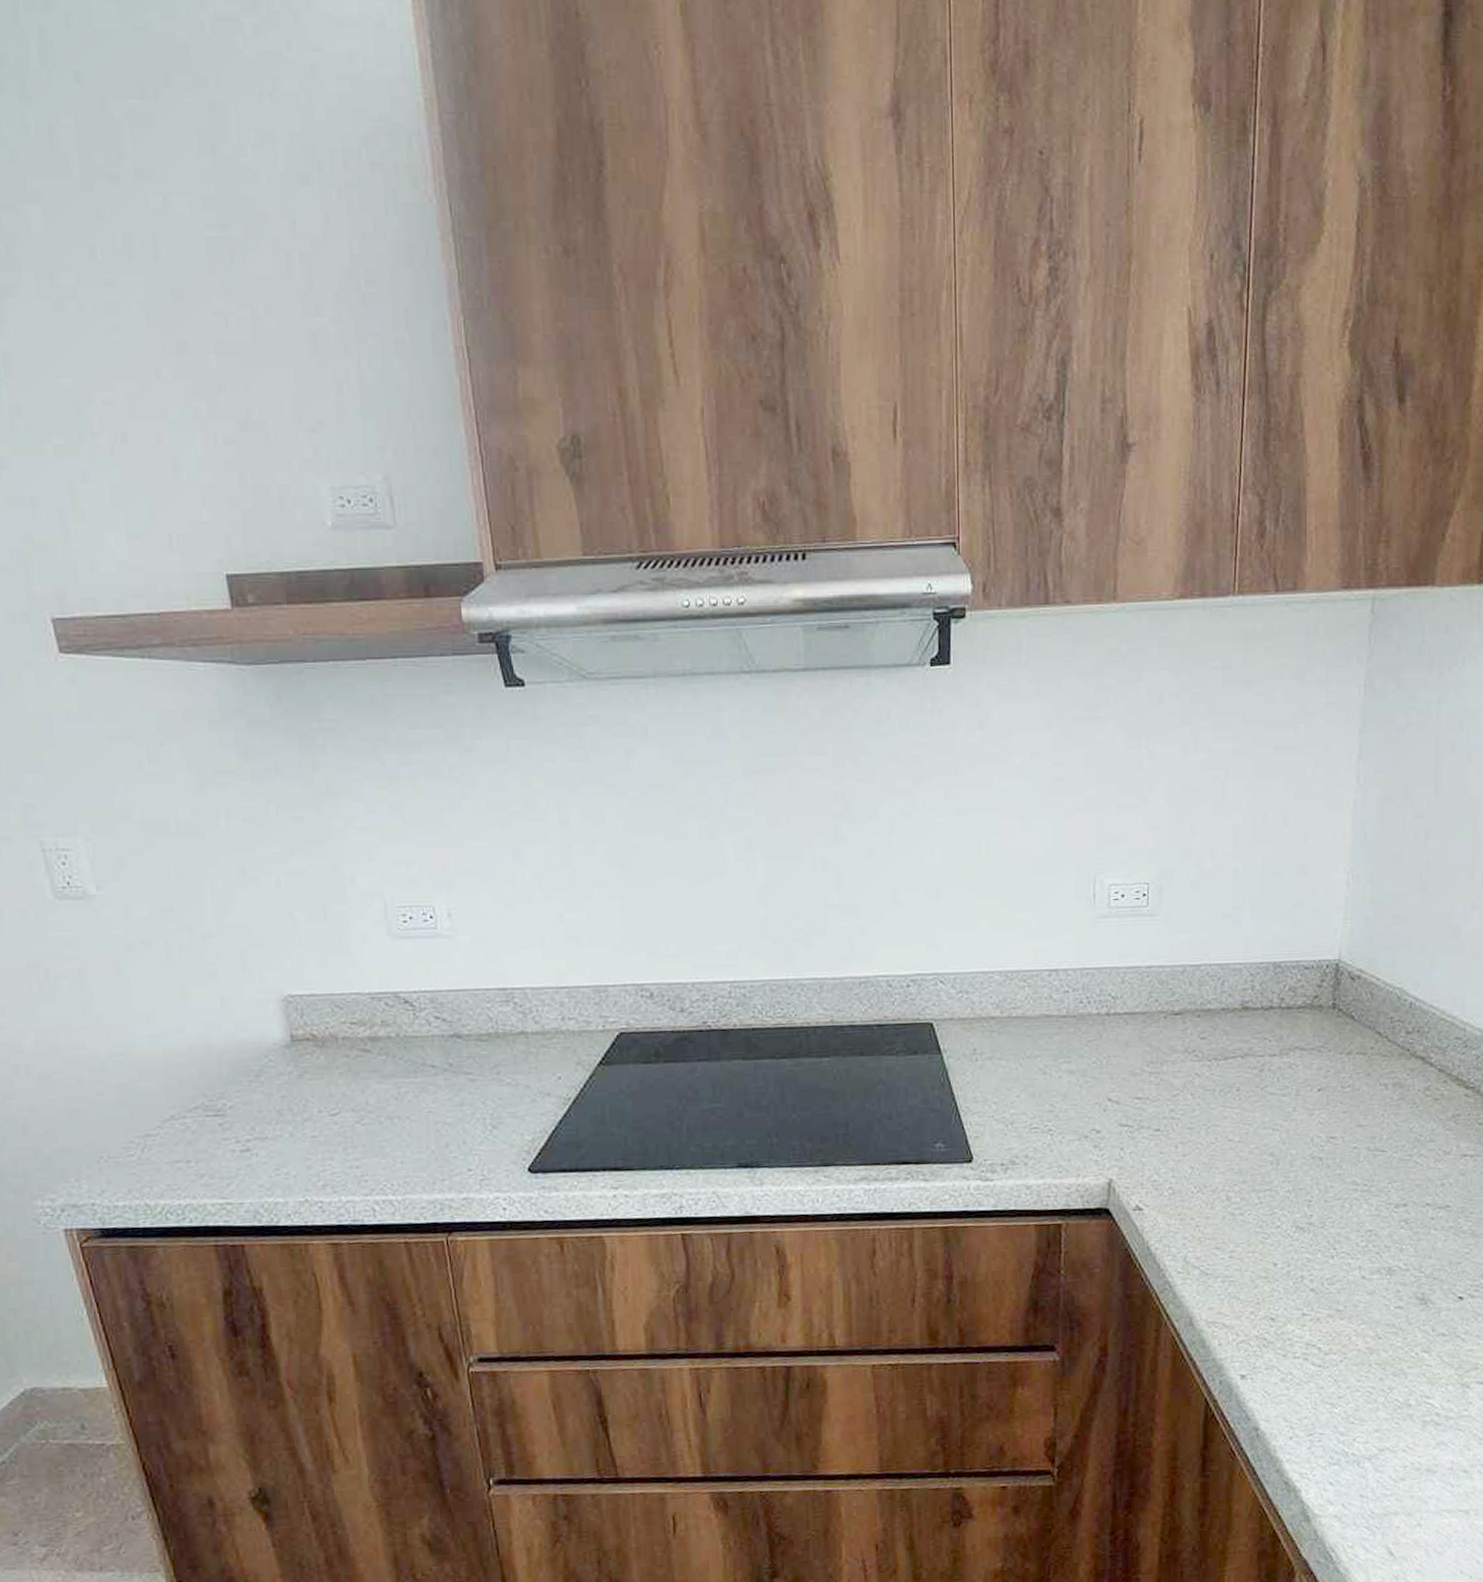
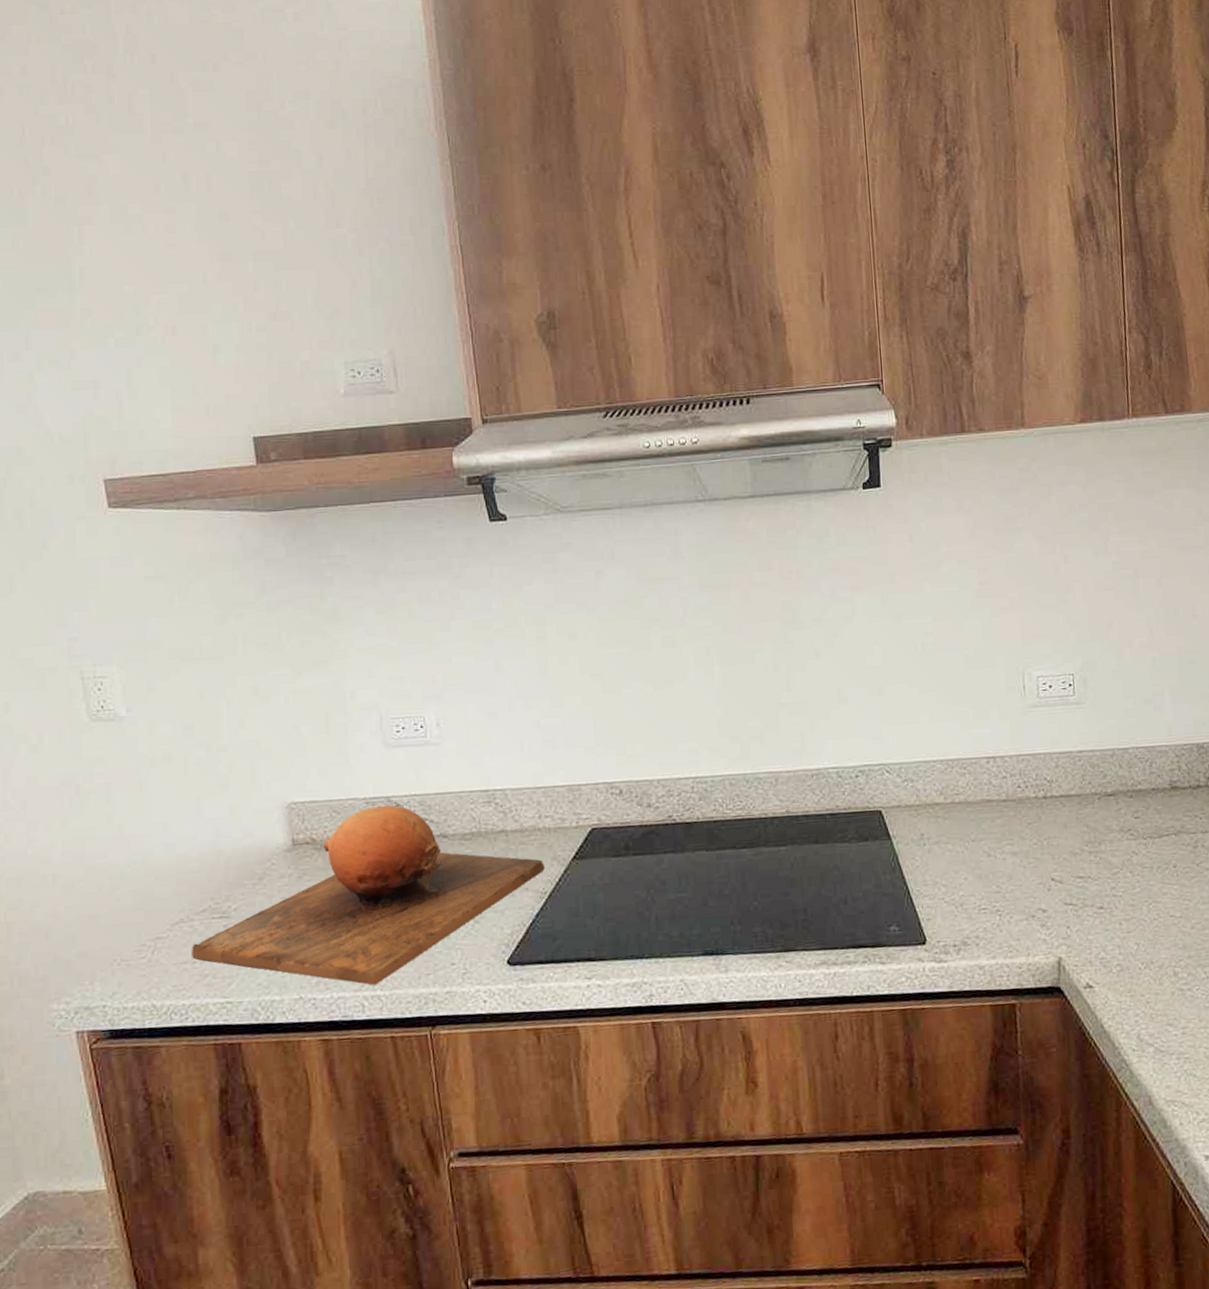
chopping board: none [185,1001,568,1190] -> present [192,804,545,985]

